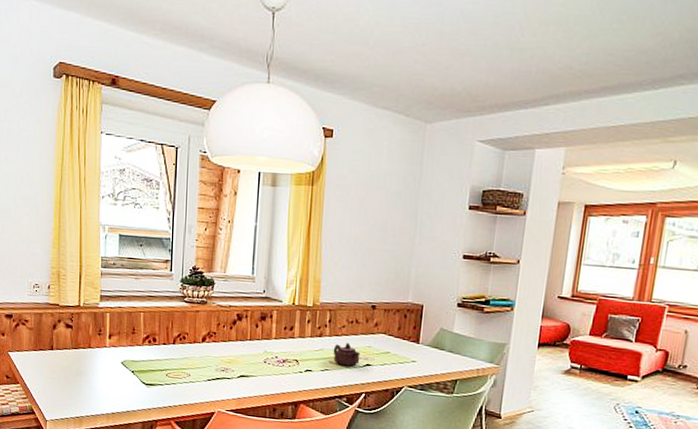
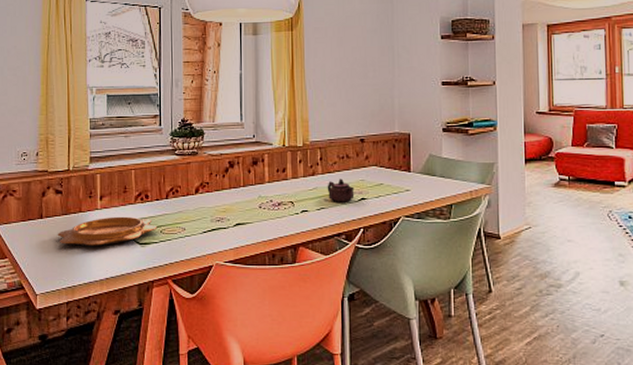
decorative bowl: none [67,355,164,383] -> present [57,216,158,246]

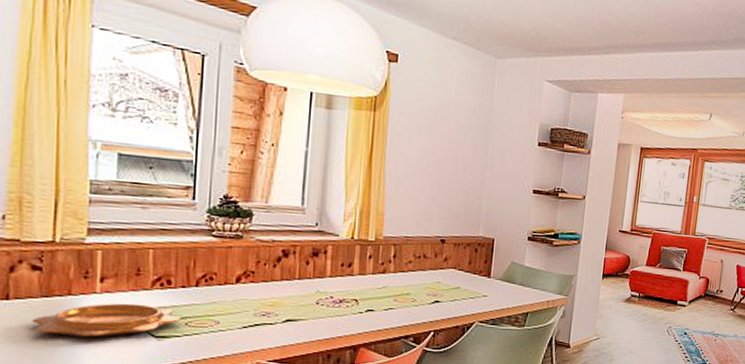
teapot: present [327,178,355,202] -> none [398,279,429,304]

